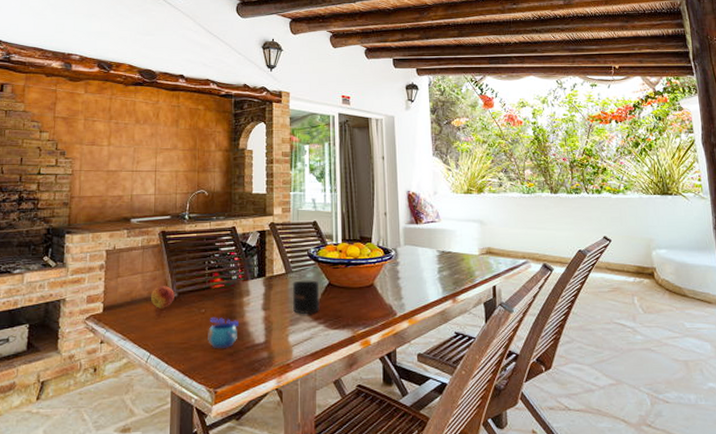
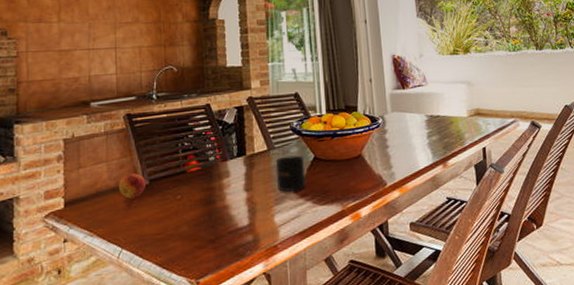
mug: present [208,316,239,348] -> none [185,202,219,236]

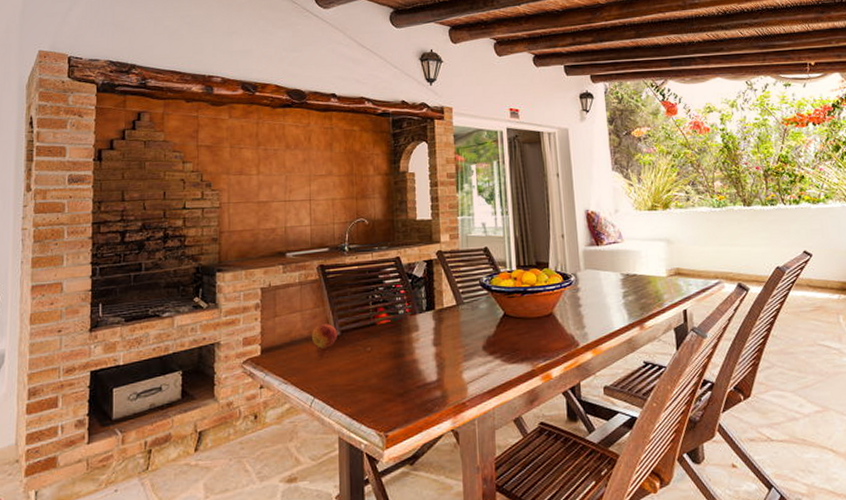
mug: present [275,155,306,192] -> none [464,311,496,349]

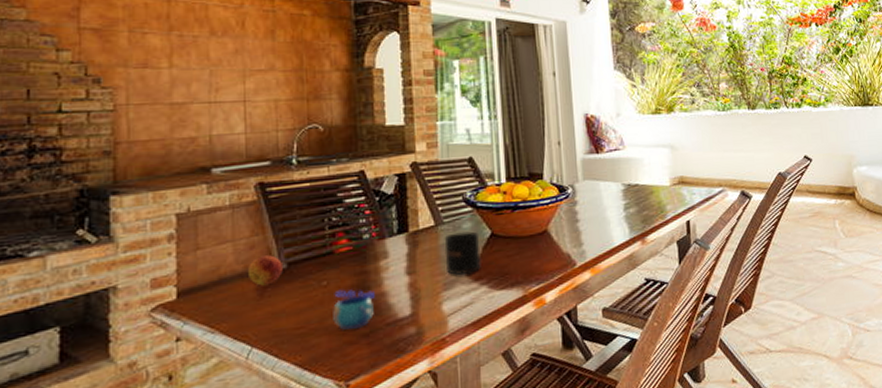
mug: none [375,355,408,389] -> present [333,289,375,330]
mug: none [464,311,496,349] -> present [444,231,481,275]

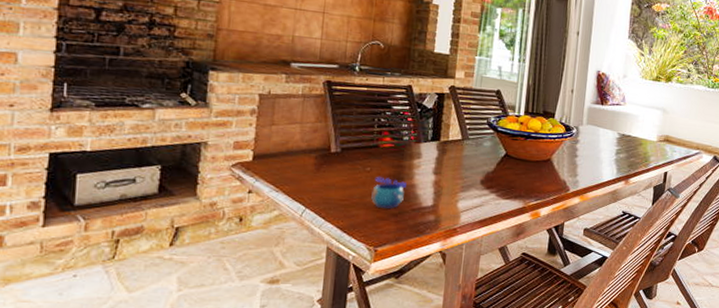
fruit: present [248,255,283,286] -> none [310,139,338,163]
mug: present [444,231,481,275] -> none [466,148,496,183]

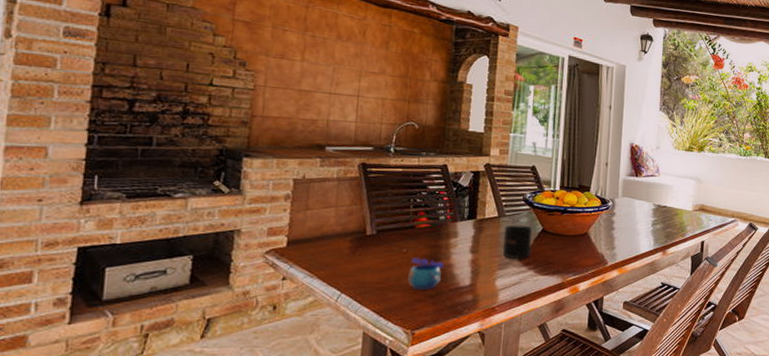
mug: none [466,148,496,183] -> present [503,225,533,260]

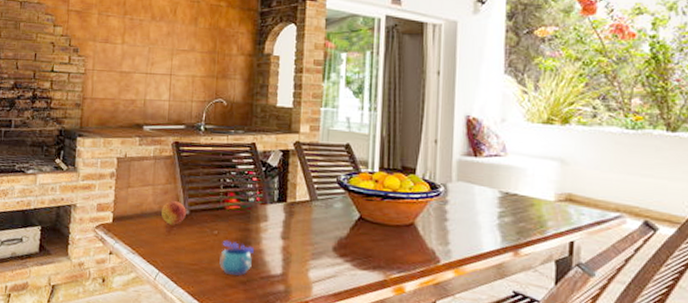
fruit: none [345,222,373,246] -> present [161,201,186,225]
mug: present [503,225,533,260] -> none [316,210,349,250]

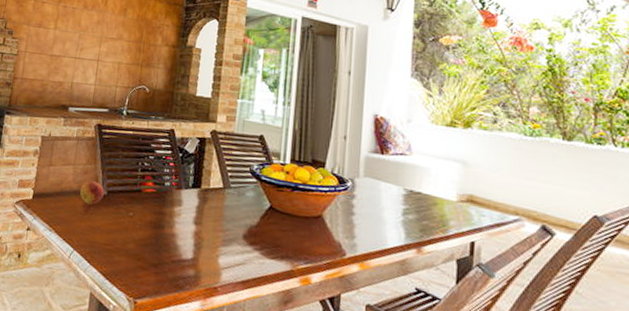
mug: present [219,240,254,276] -> none [133,222,167,258]

